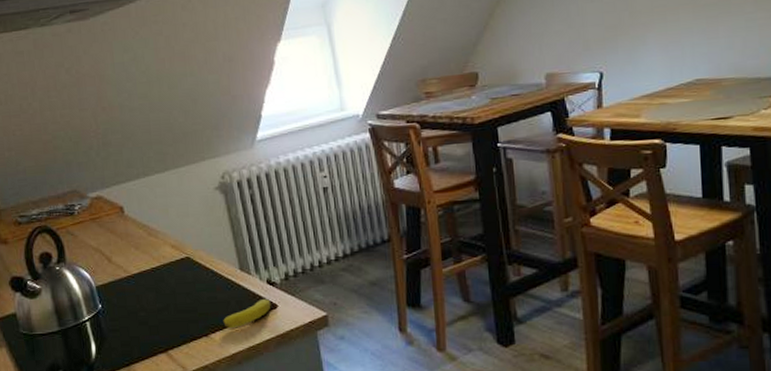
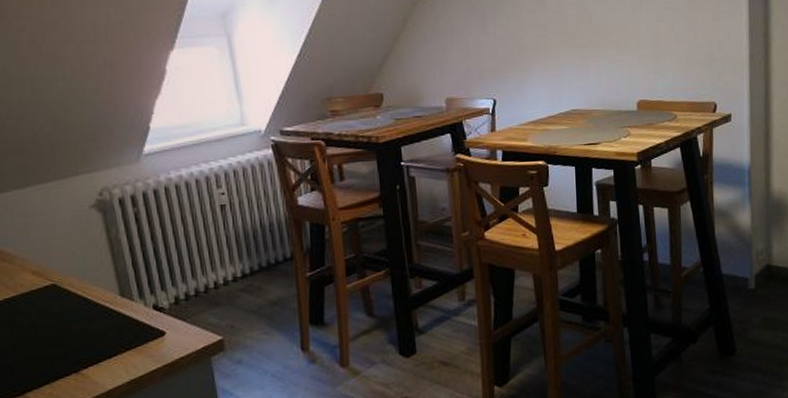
banana: present [223,299,271,329] -> none [98,326,158,362]

